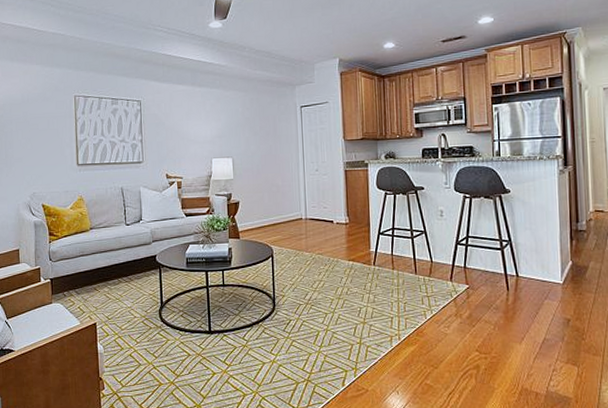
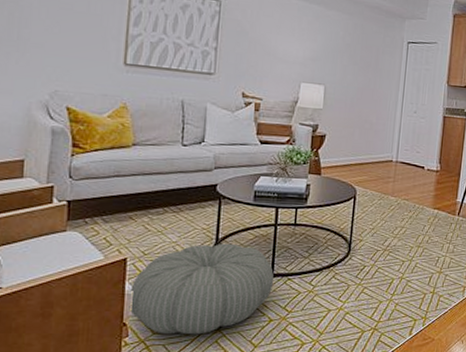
pouf: none [101,305,212,387] -> present [129,243,274,335]

